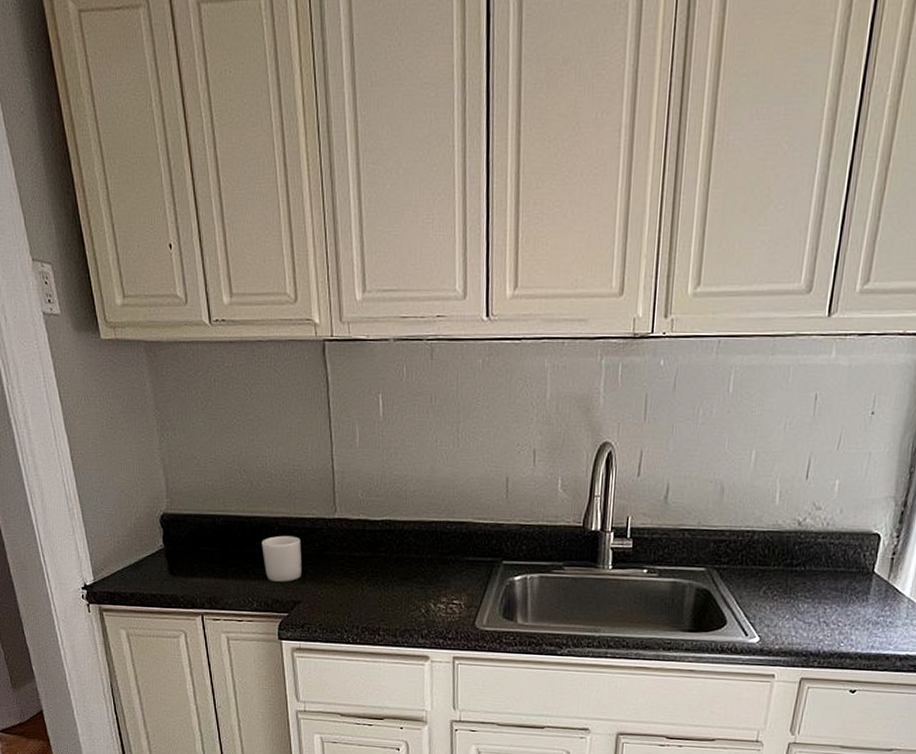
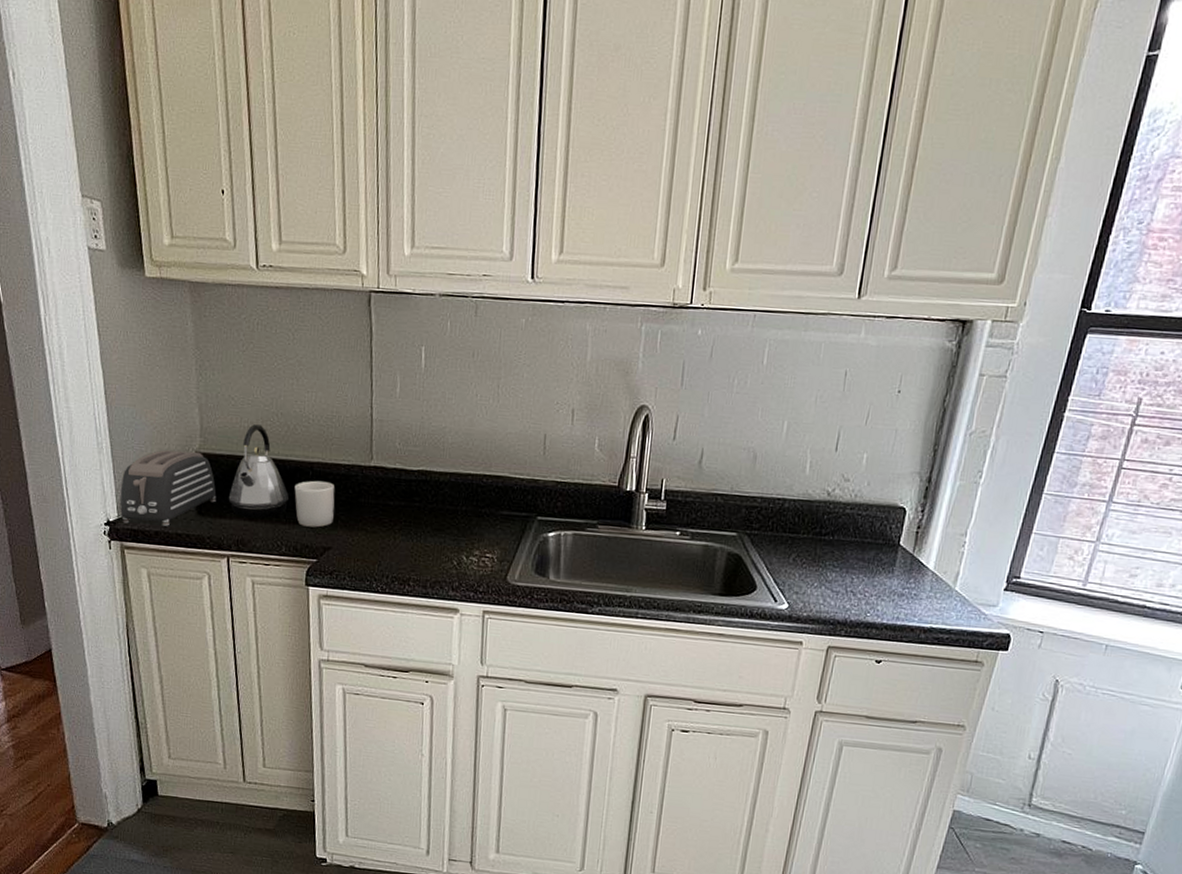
toaster: none [95,512,187,588] -> present [120,450,217,526]
kettle: none [198,482,256,577] -> present [228,424,289,519]

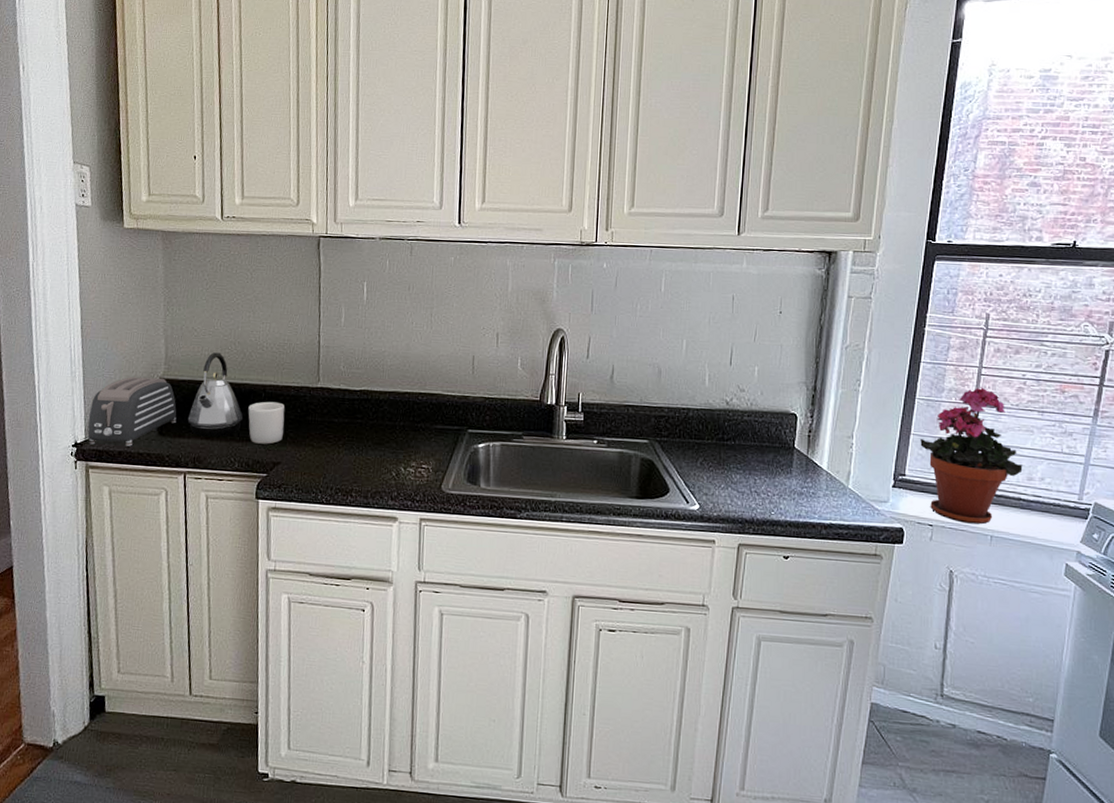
potted plant: none [1041,482,1154,633] -> present [920,387,1023,525]

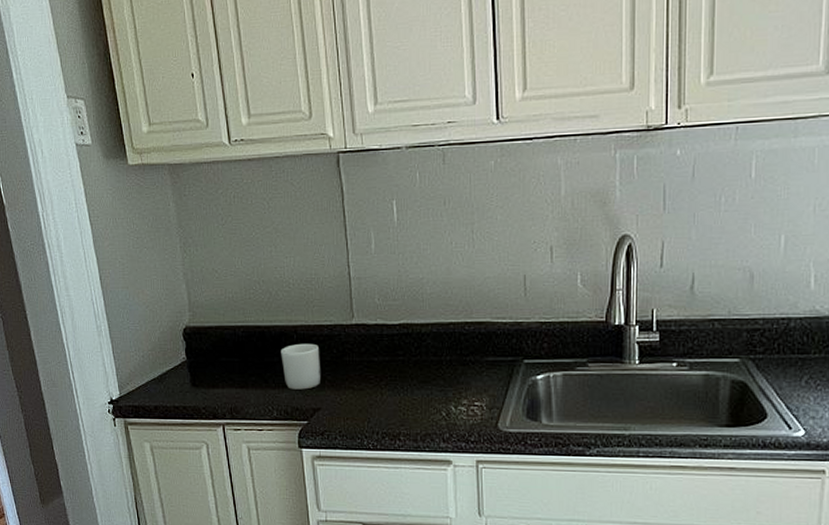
toaster: present [88,377,177,446] -> none [121,326,208,401]
kettle: present [187,352,243,438] -> none [219,294,276,386]

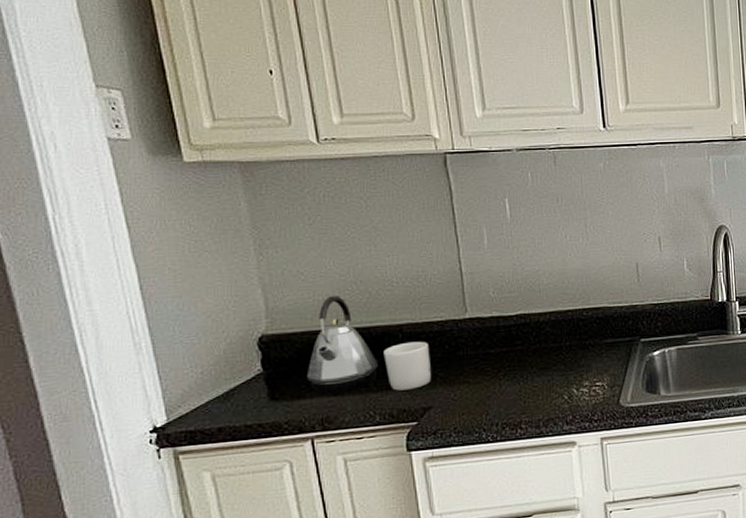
kettle: none [219,294,276,386] -> present [306,296,378,394]

